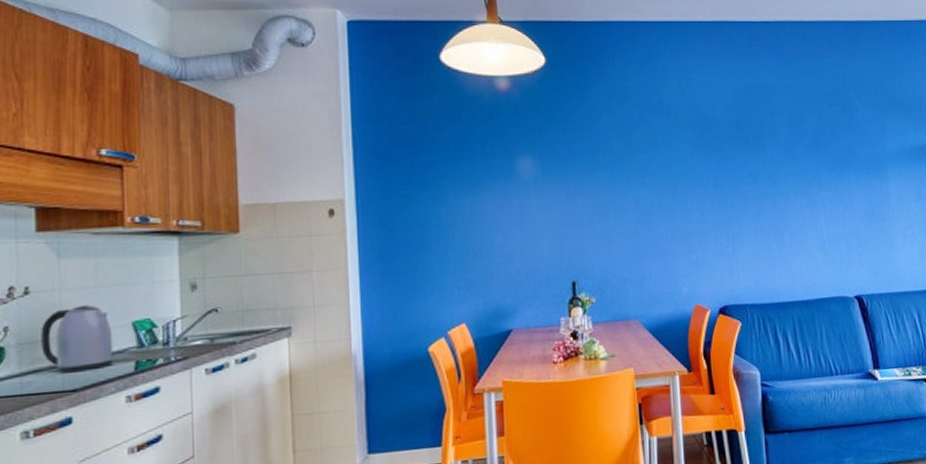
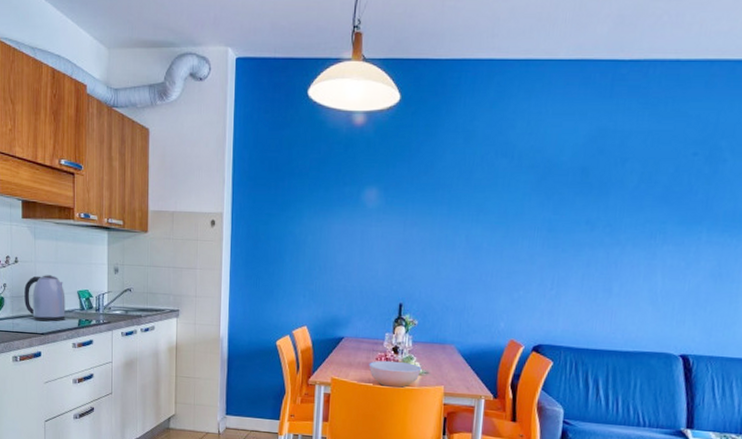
bowl: none [545,347,607,381] -> present [368,360,422,389]

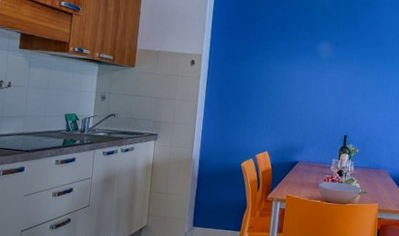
kettle: present [24,275,65,322] -> none [13,99,53,141]

